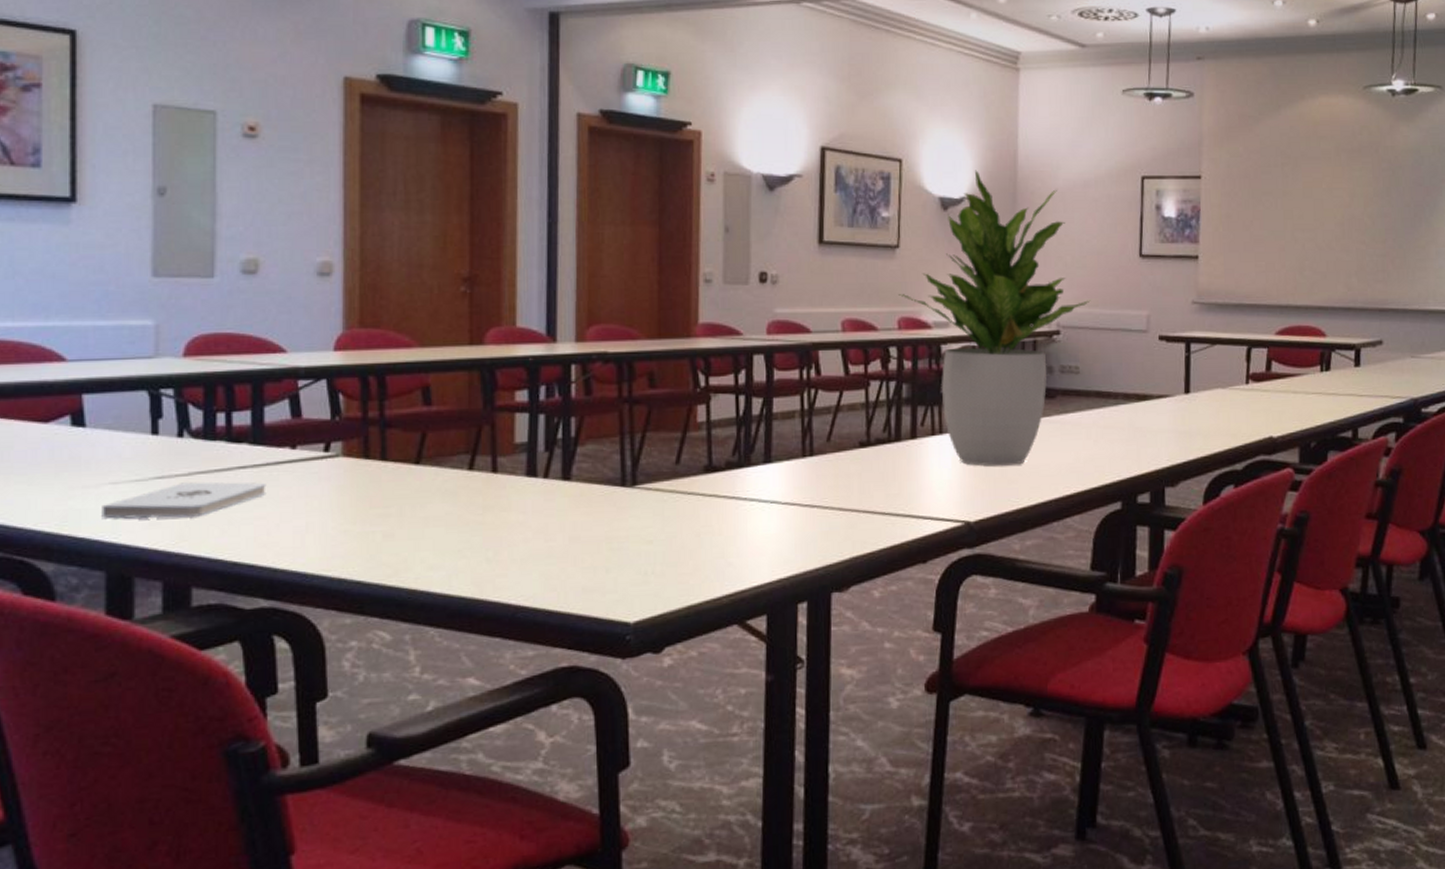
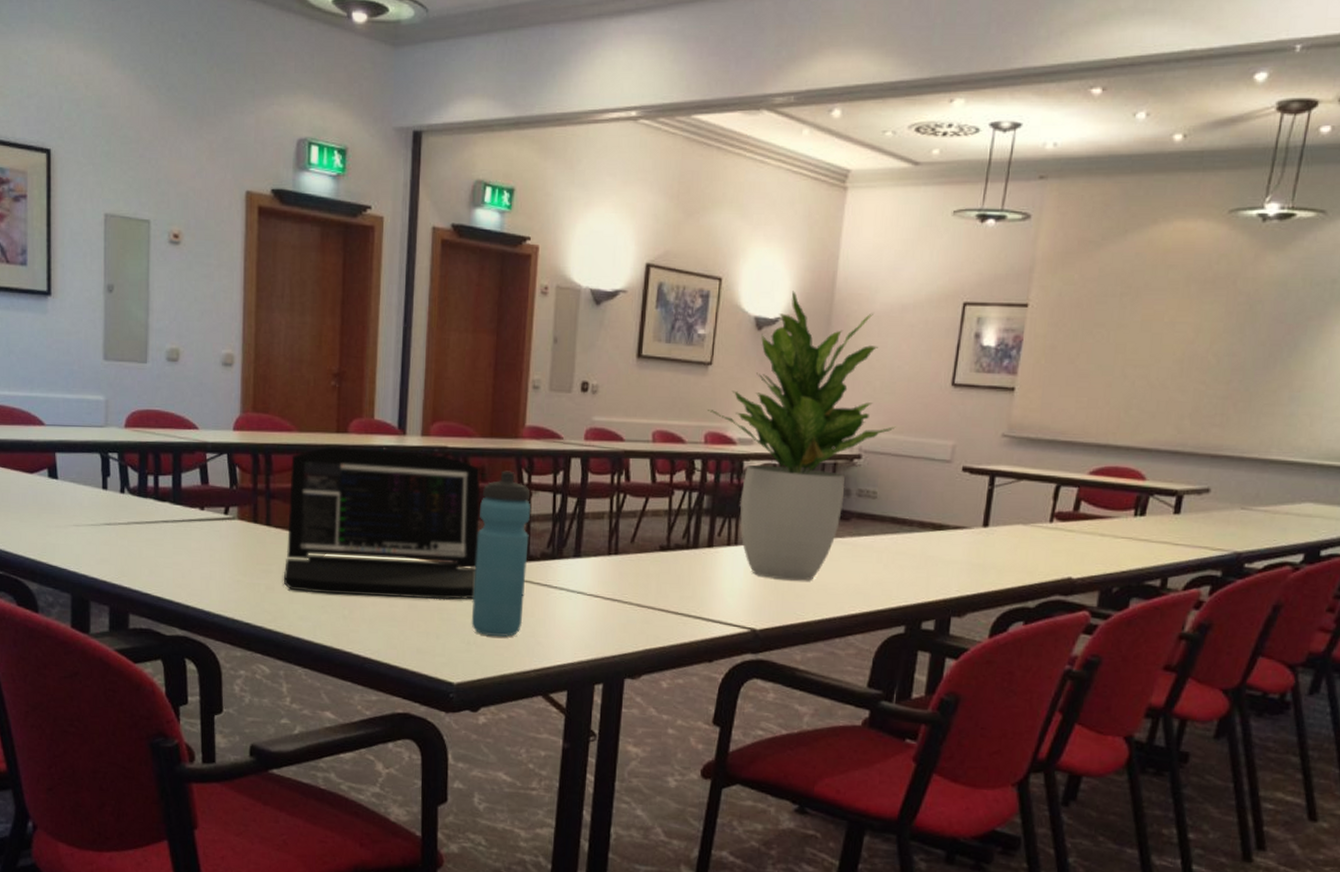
notepad: present [102,482,266,519] -> none [69,530,182,558]
laptop: none [407,360,652,536] -> present [284,446,481,600]
water bottle: none [647,373,711,563] -> present [471,470,531,637]

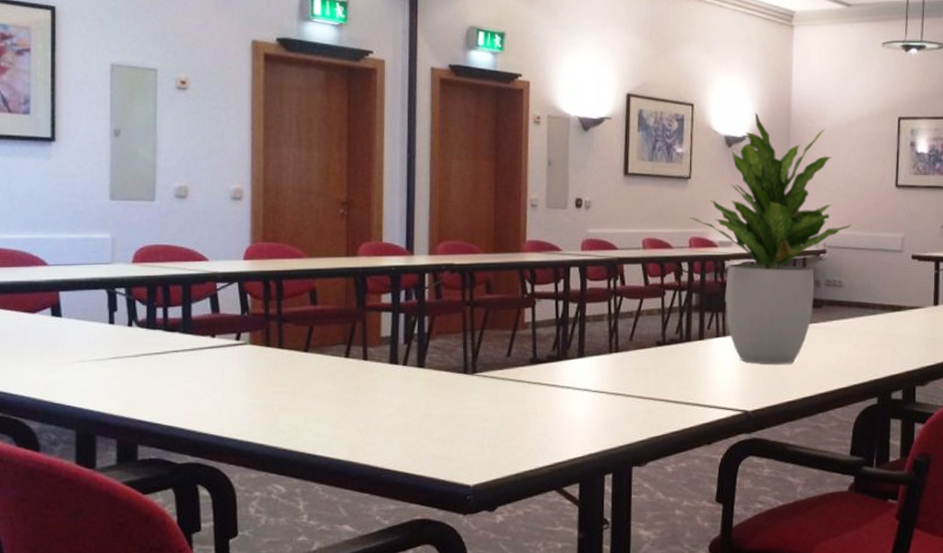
laptop: present [284,446,481,600] -> none [298,269,488,410]
water bottle: present [471,470,531,637] -> none [484,282,535,438]

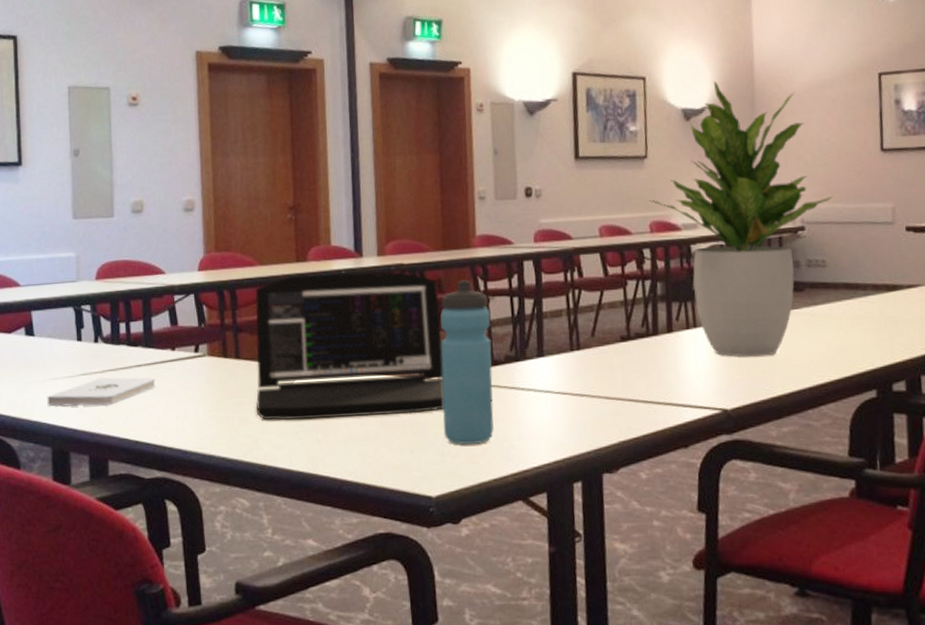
notepad: none [73,362,193,390] -> present [47,377,156,407]
laptop: none [298,269,488,410] -> present [255,271,444,421]
water bottle: none [484,282,535,438] -> present [440,280,495,445]

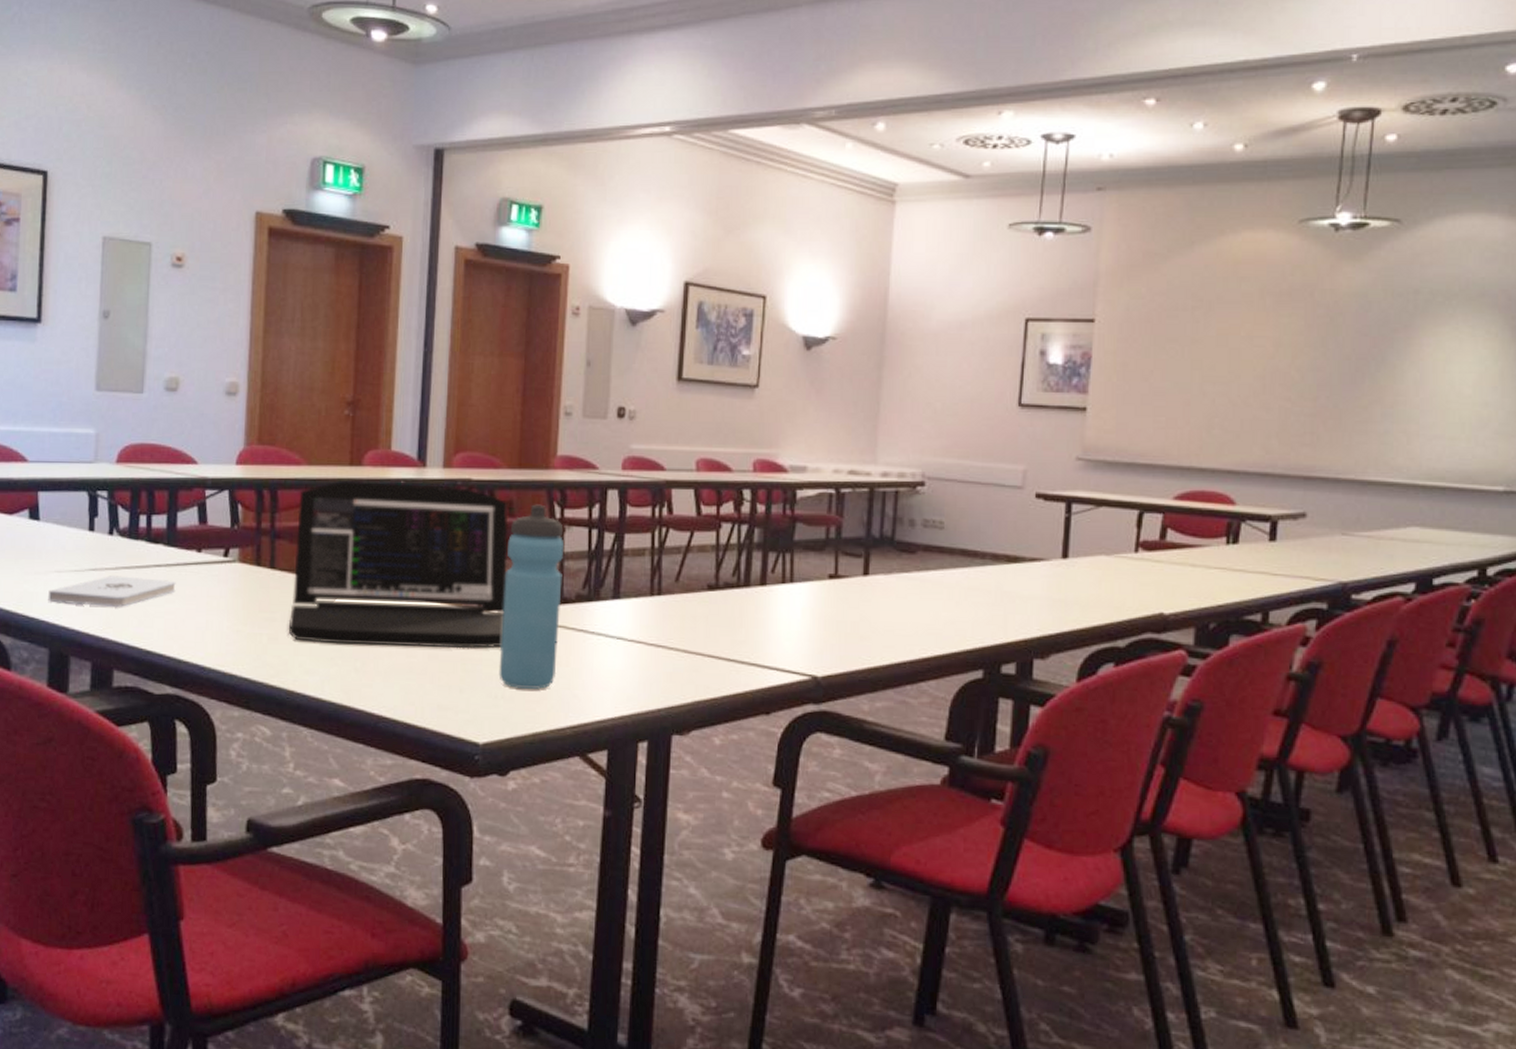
potted plant: present [649,81,834,357] -> none [756,308,961,621]

